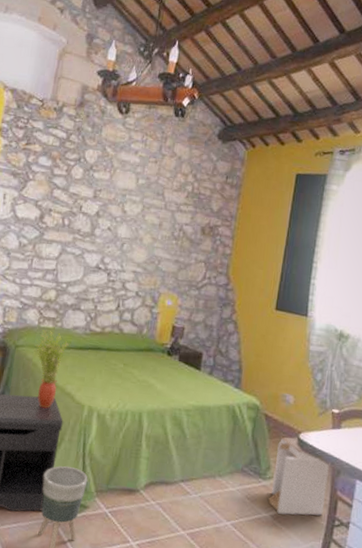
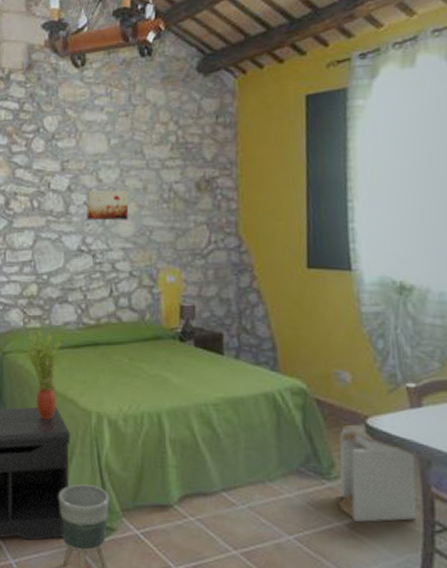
wall art: none [108,218,146,249] -> present [86,189,129,221]

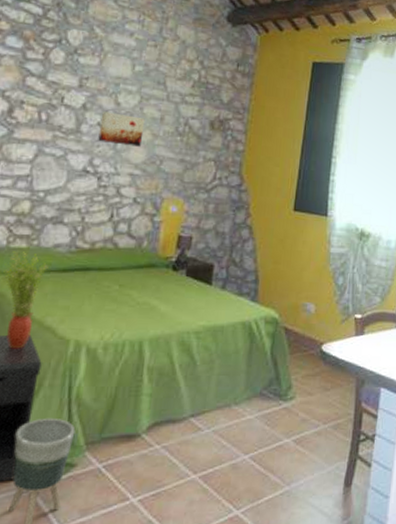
staircase: present [339,424,417,522] -> none [290,350,354,437]

